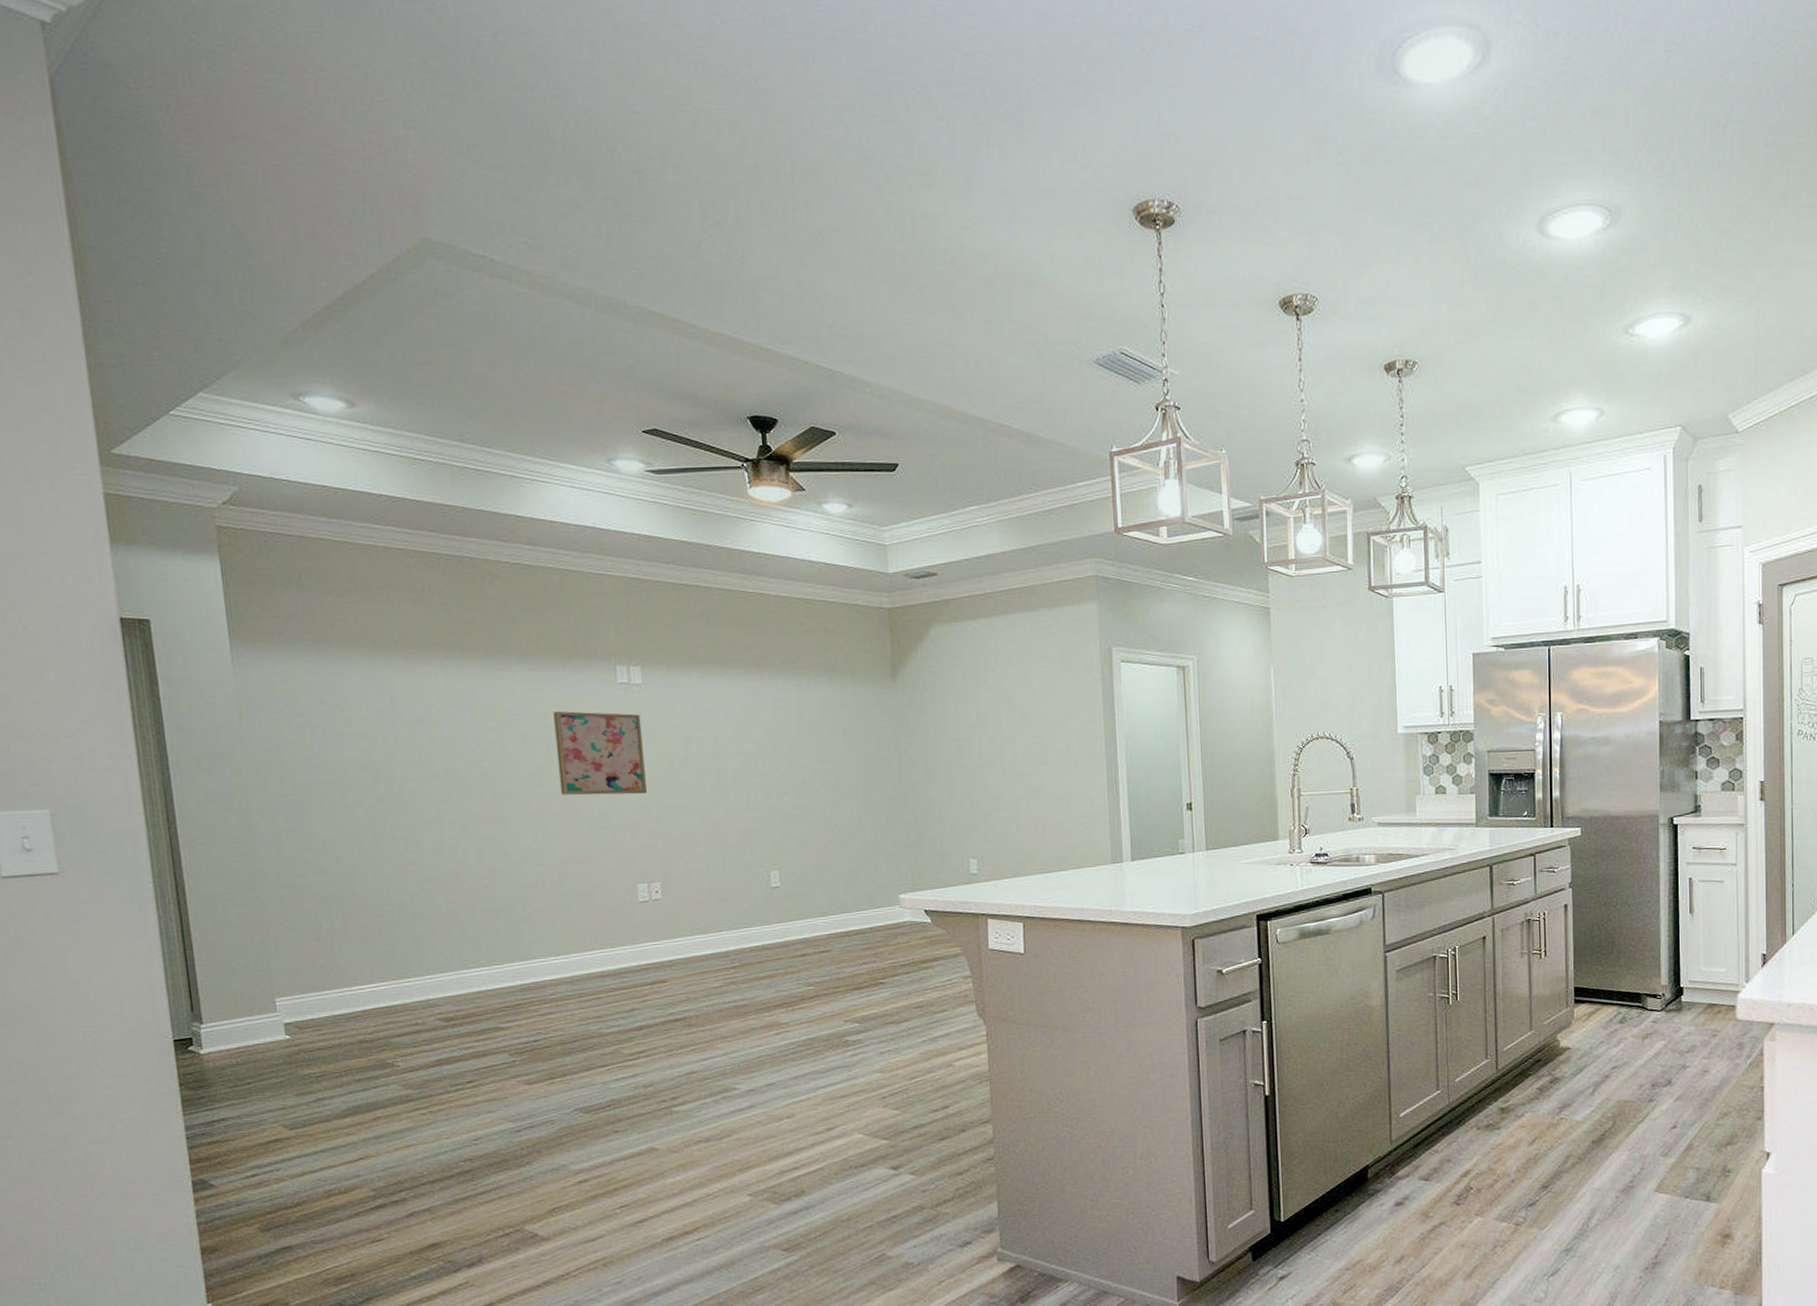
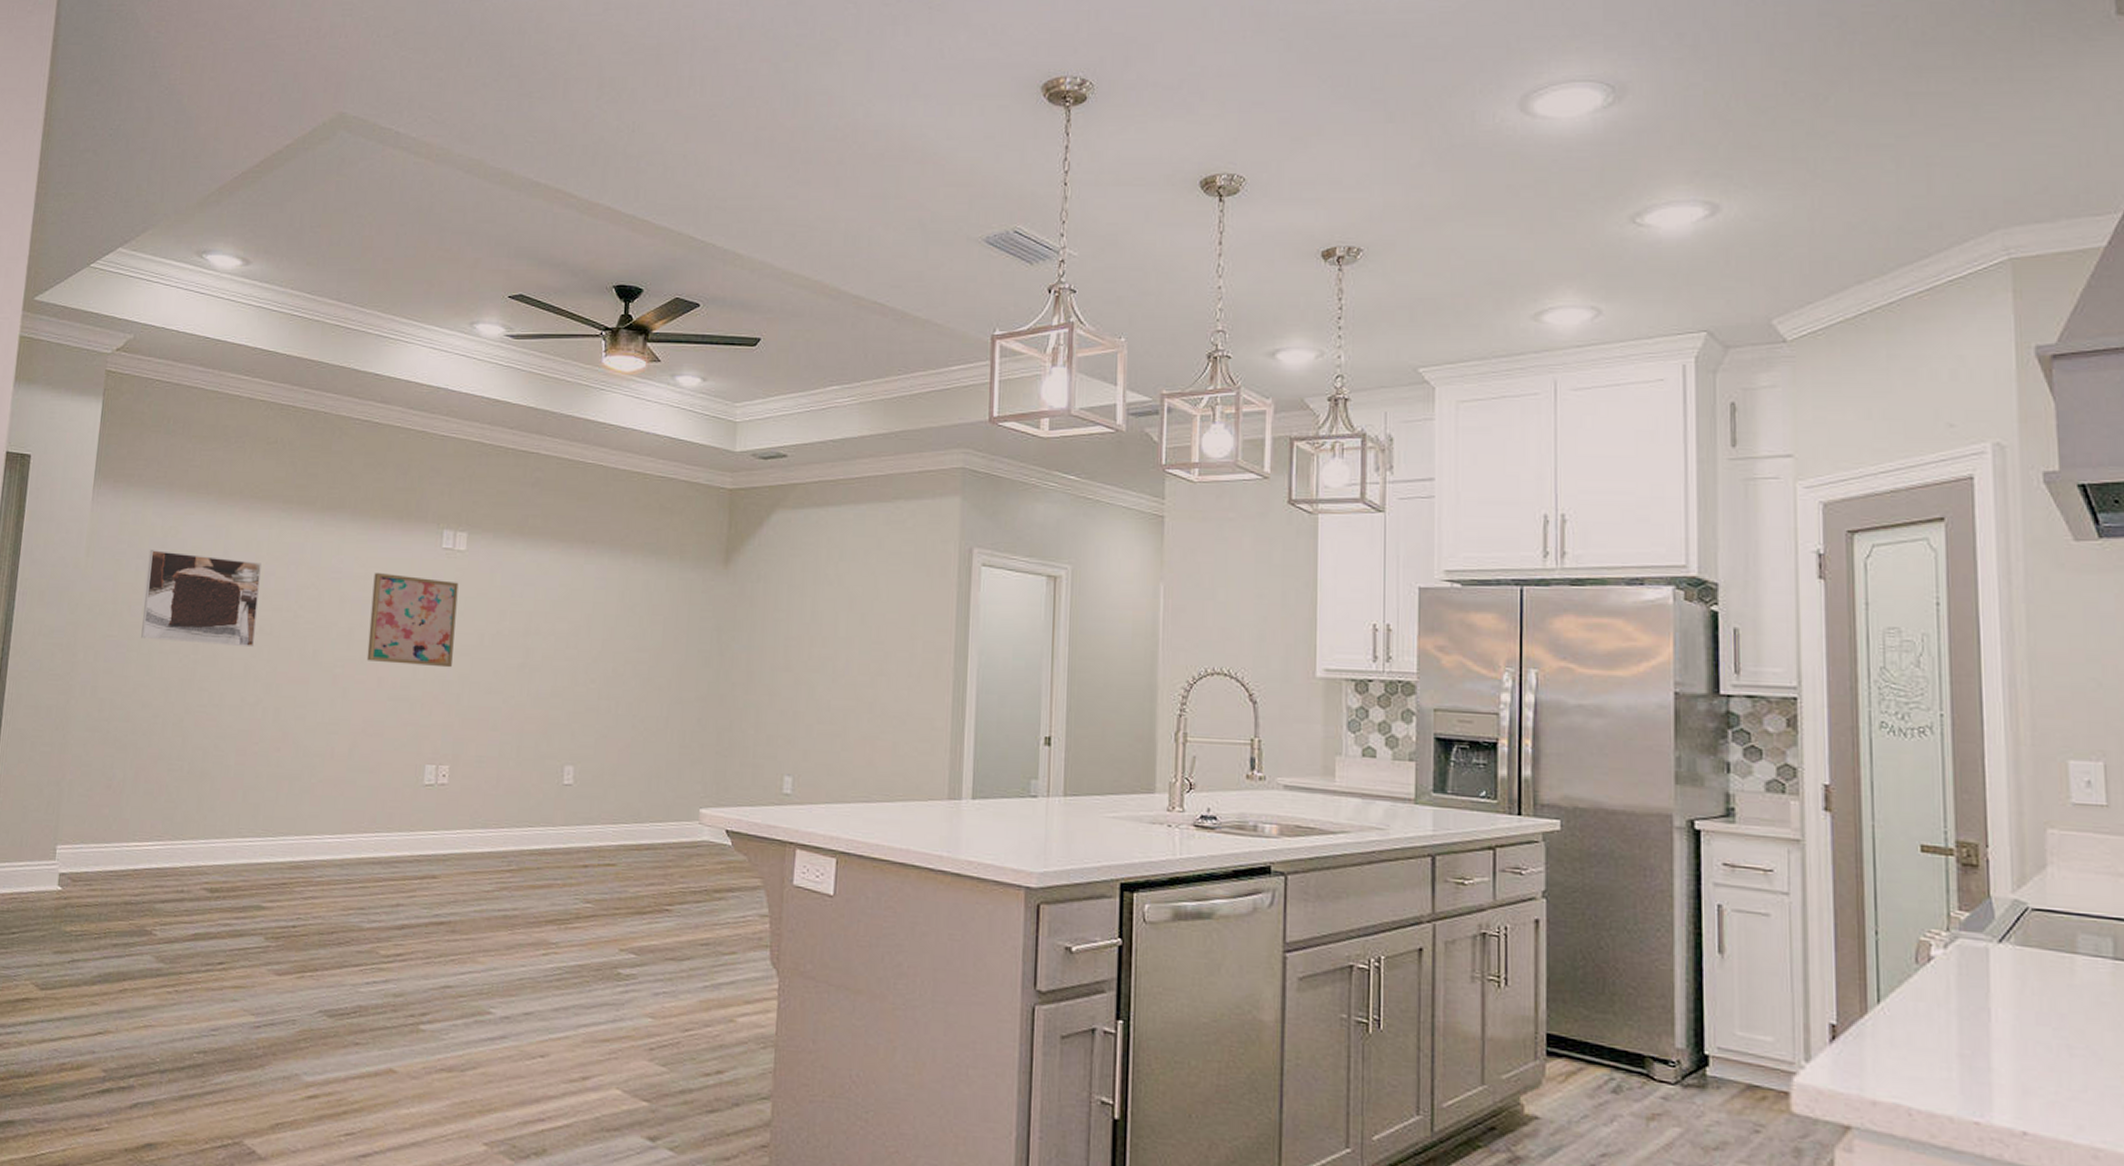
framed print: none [309,707,443,795] -> present [141,550,261,648]

